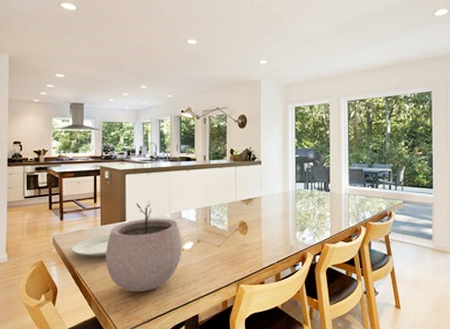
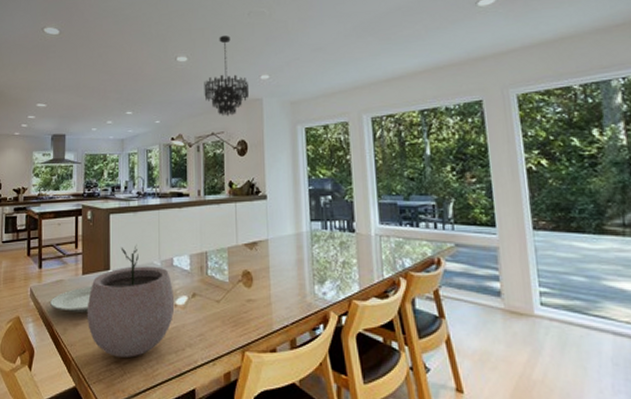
chandelier: none [211,24,250,94] -> present [204,36,250,117]

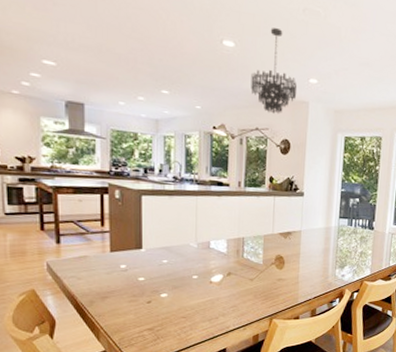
plate: present [49,287,92,312] -> none [71,263,122,287]
plant pot: present [86,245,175,357] -> none [116,227,210,325]

